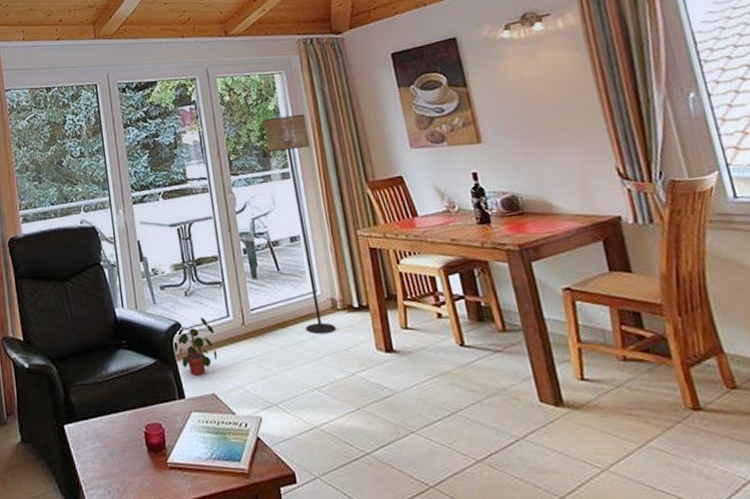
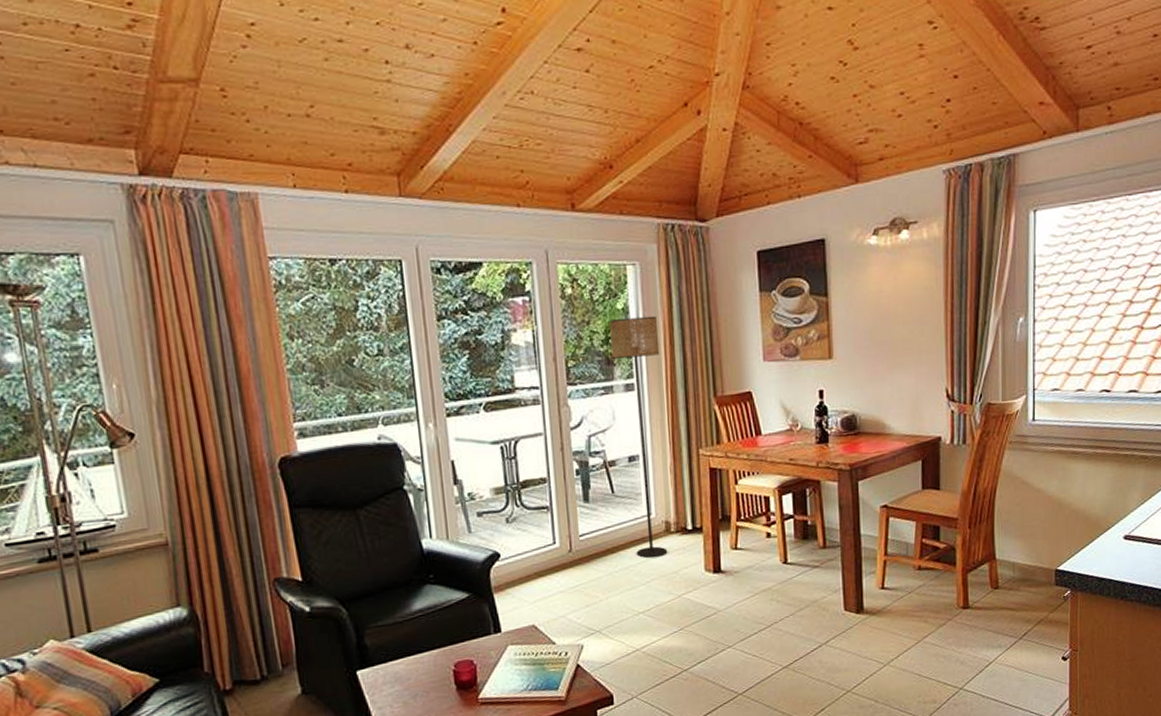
potted plant: present [172,317,218,375] -> none [489,545,540,608]

